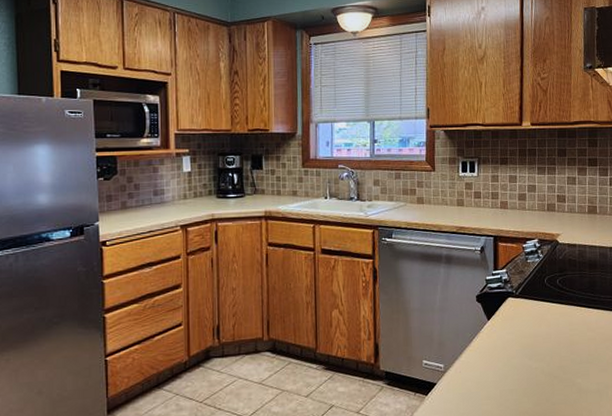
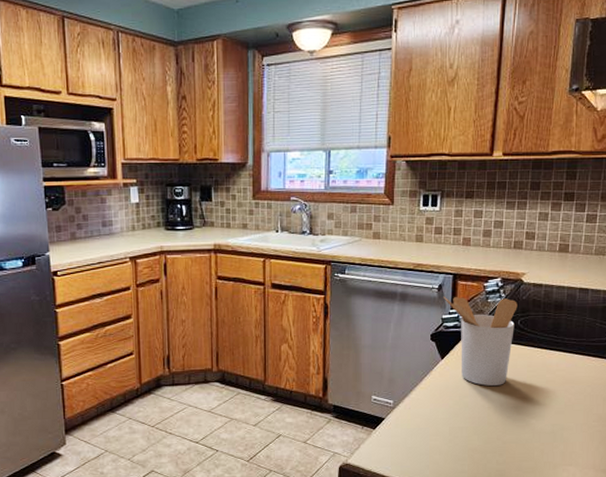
utensil holder: none [485,257,555,347] -> present [443,296,518,387]

